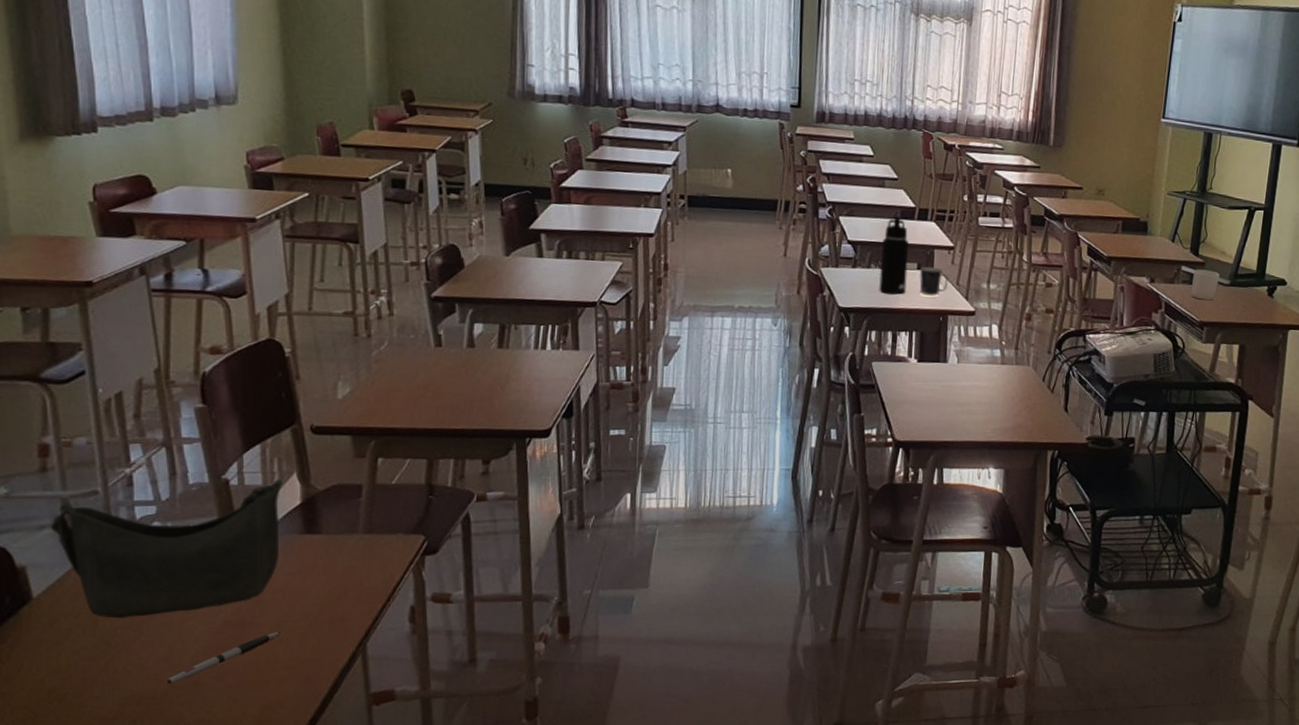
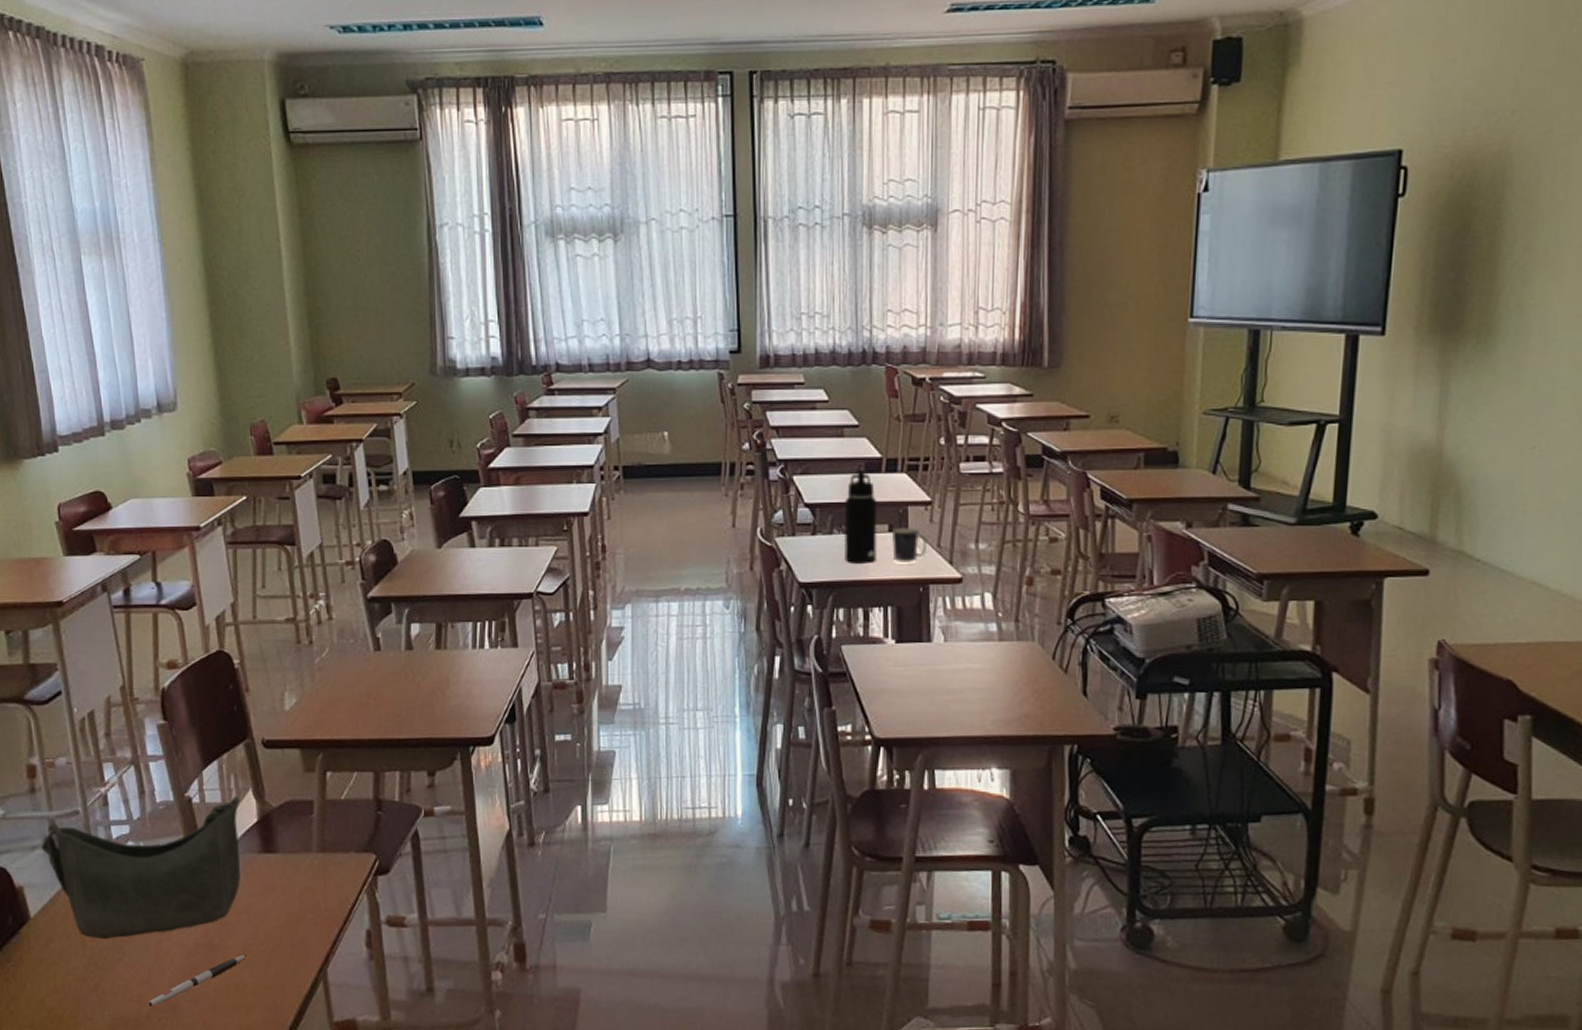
mug: present [1190,269,1220,301] -> none [1242,506,1281,546]

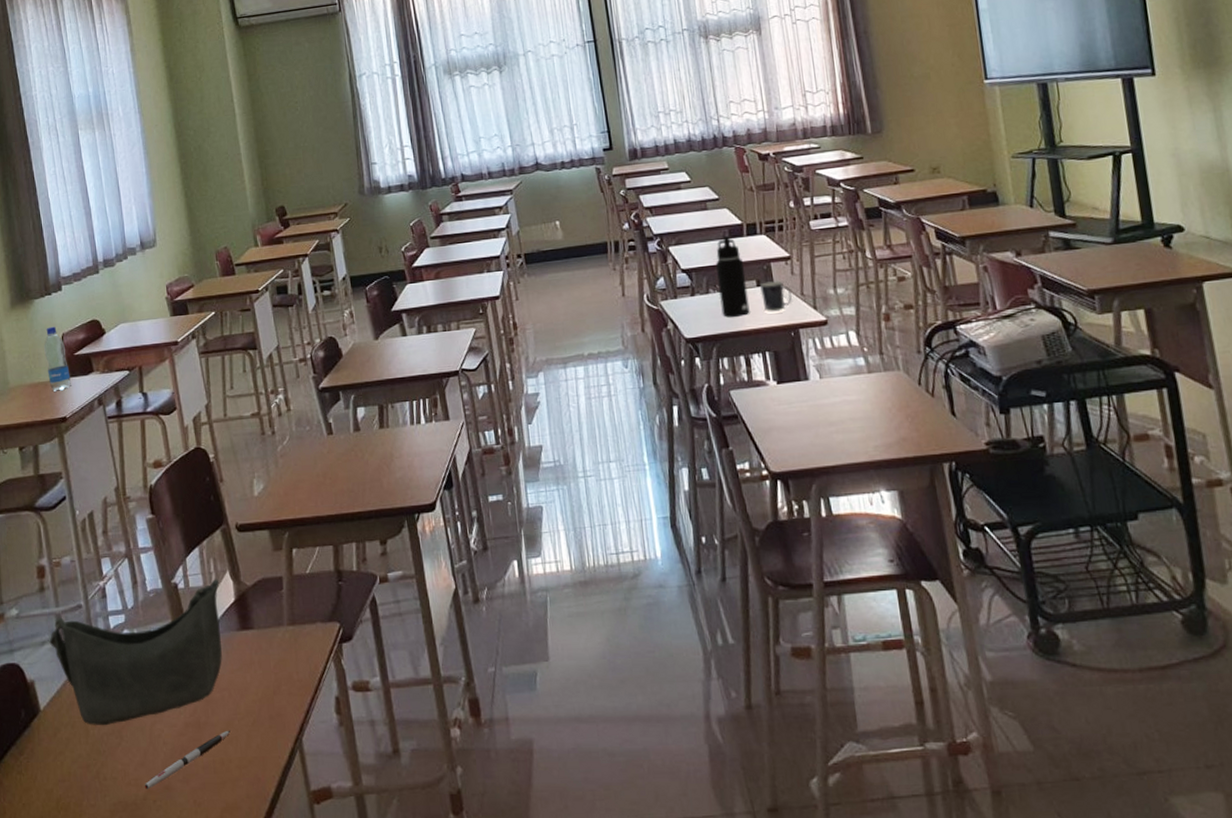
bottle: none [36,494,69,571] -> present [44,326,71,392]

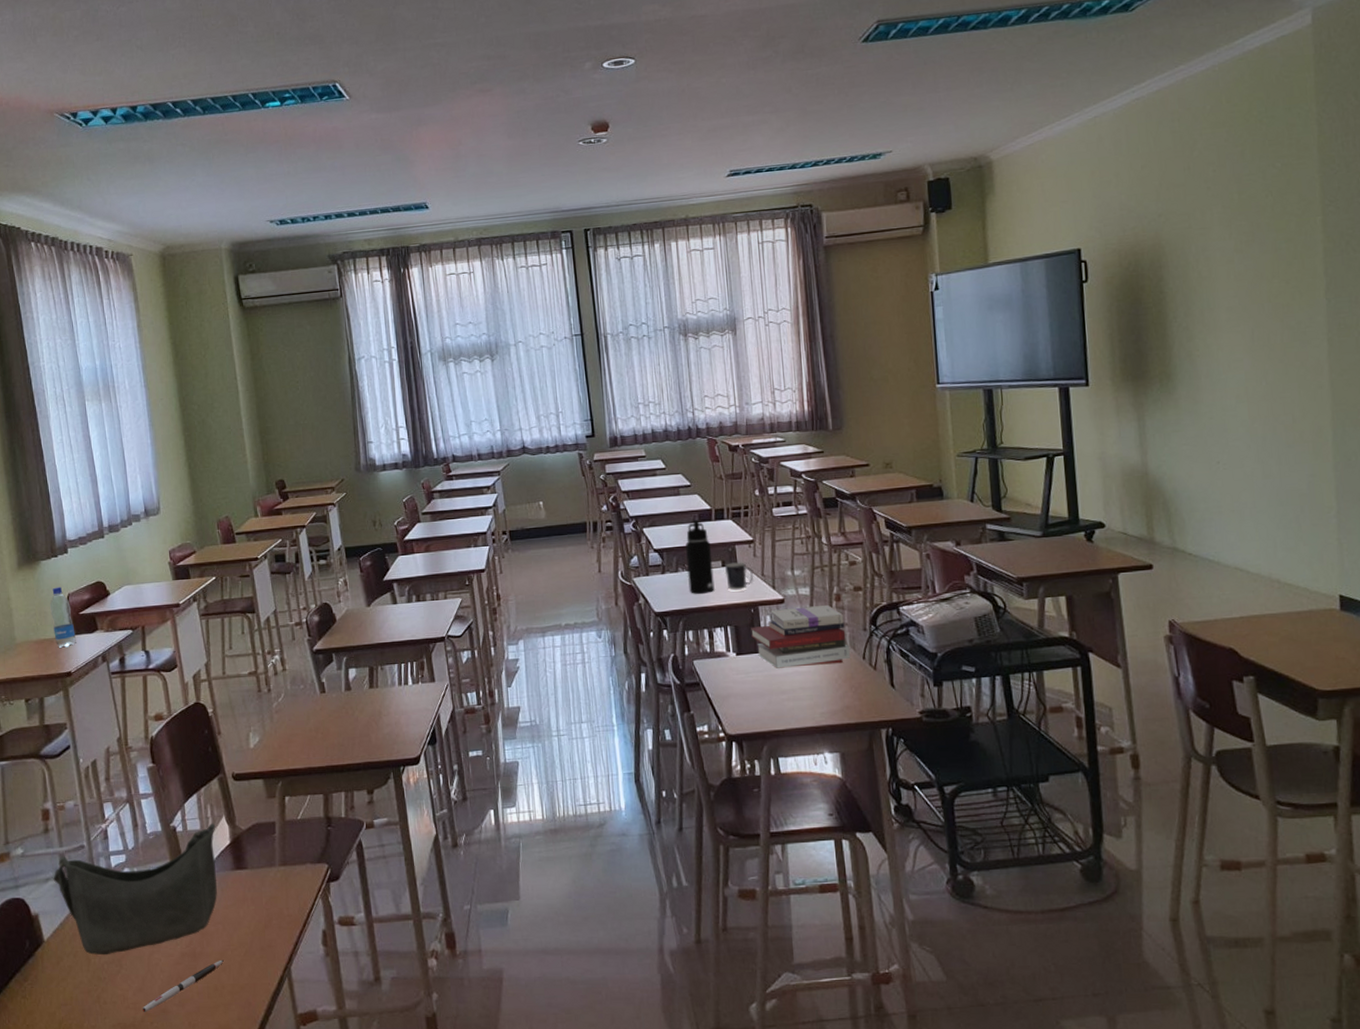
books: none [790,325,905,397] -> present [750,604,851,668]

